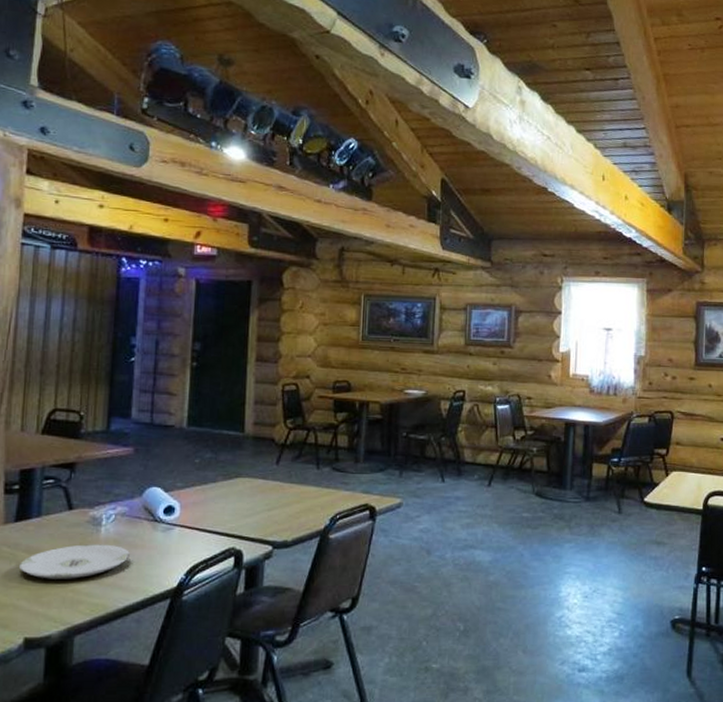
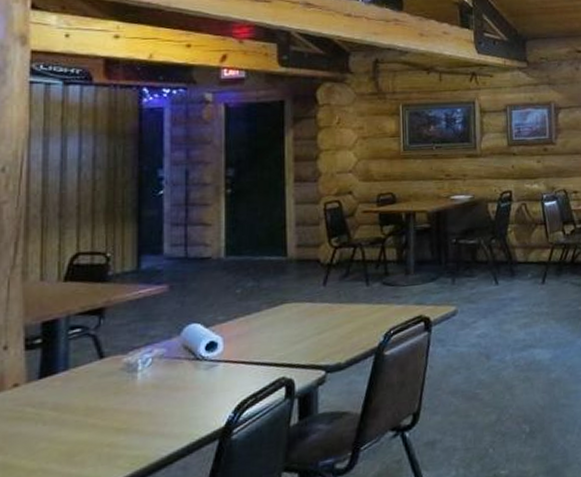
plate: present [19,544,130,579] -> none [47,390,170,437]

